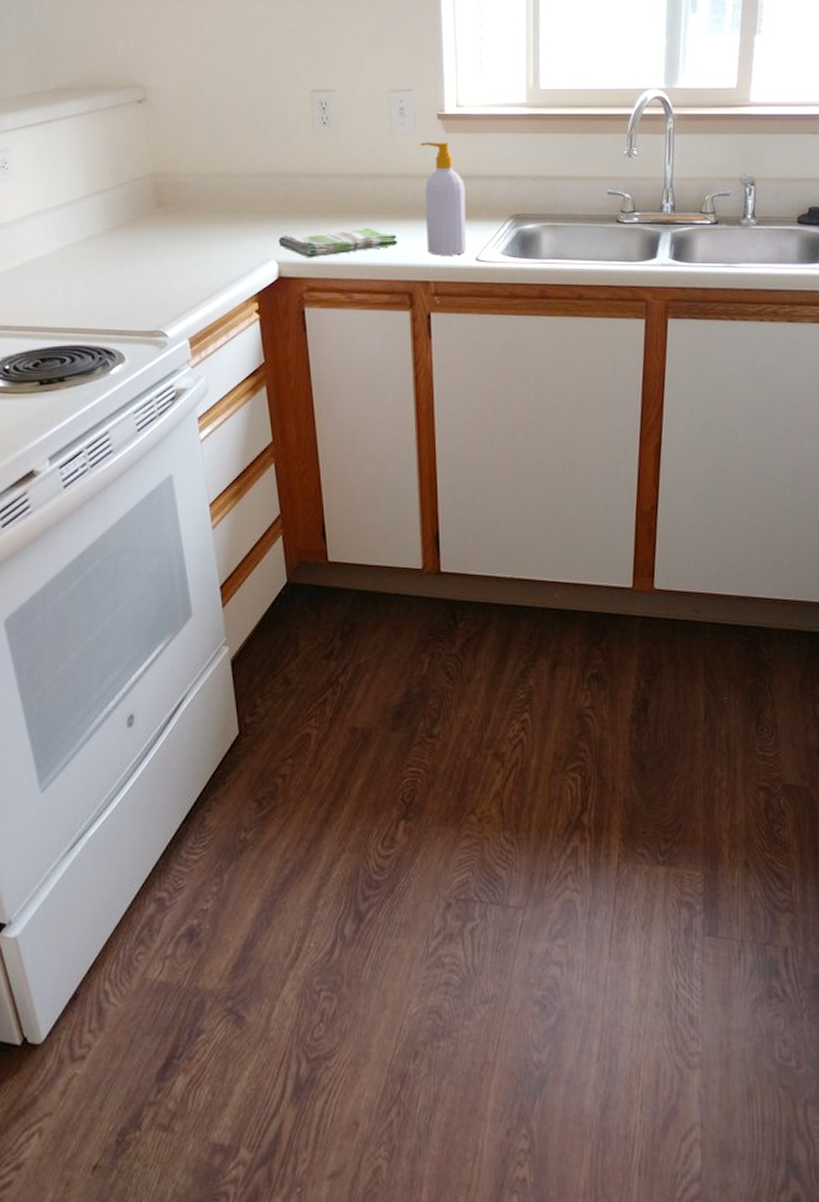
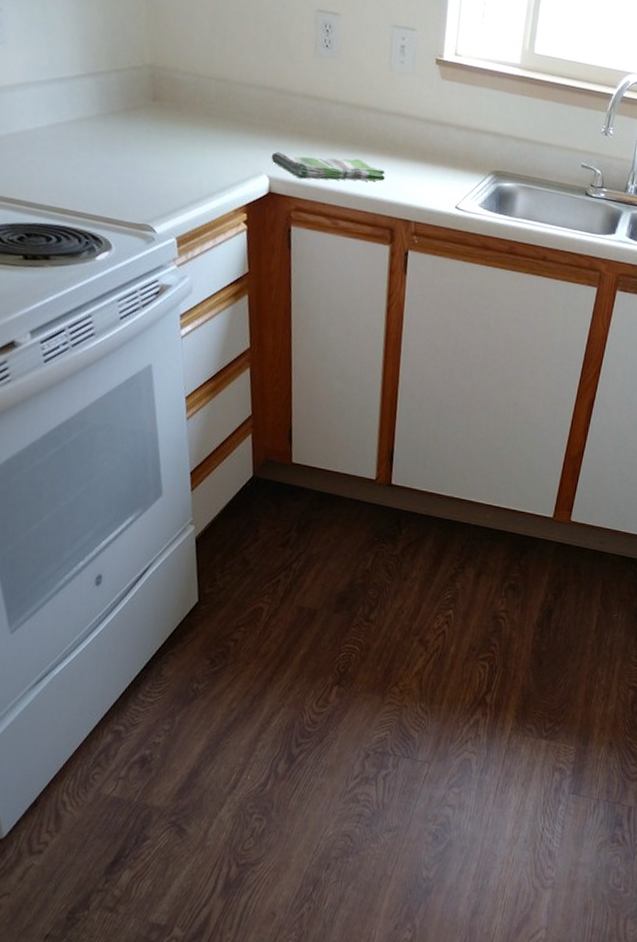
soap bottle: present [420,142,466,256] -> none [411,84,454,200]

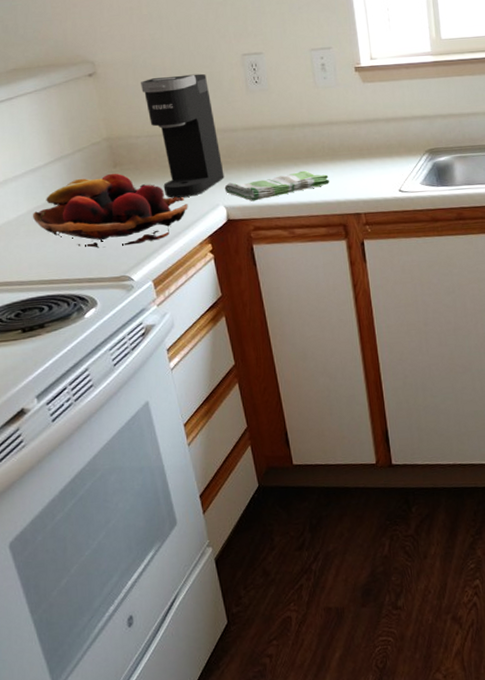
fruit basket: none [52,102,229,195] -> present [32,173,188,248]
coffee maker: none [197,8,274,157] -> present [141,73,225,198]

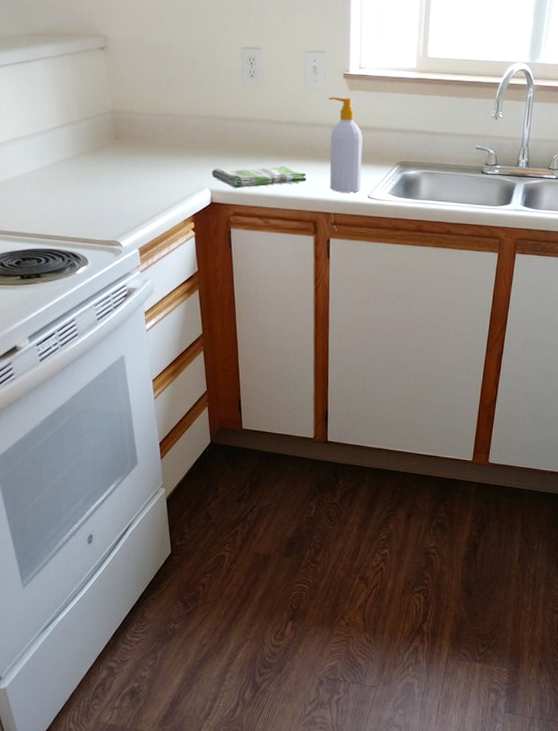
fruit basket: present [32,173,188,248] -> none [38,144,177,214]
coffee maker: present [141,73,225,198] -> none [147,59,213,176]
soap bottle: none [342,90,390,190] -> present [328,97,363,193]

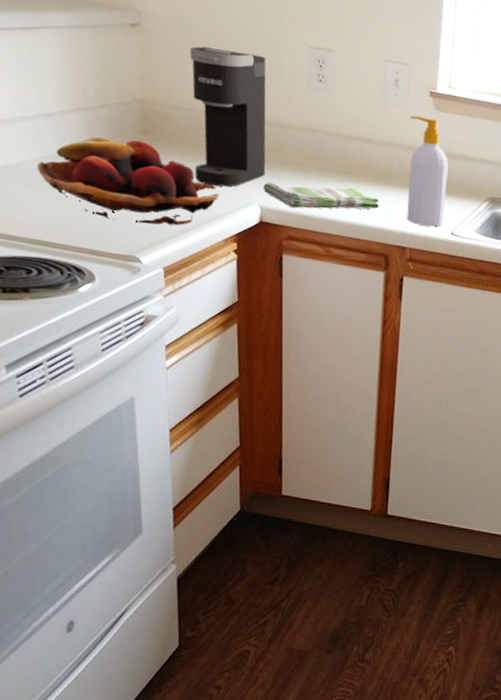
fruit basket: none [38,144,177,214] -> present [36,136,219,226]
coffee maker: none [147,59,213,176] -> present [189,46,267,187]

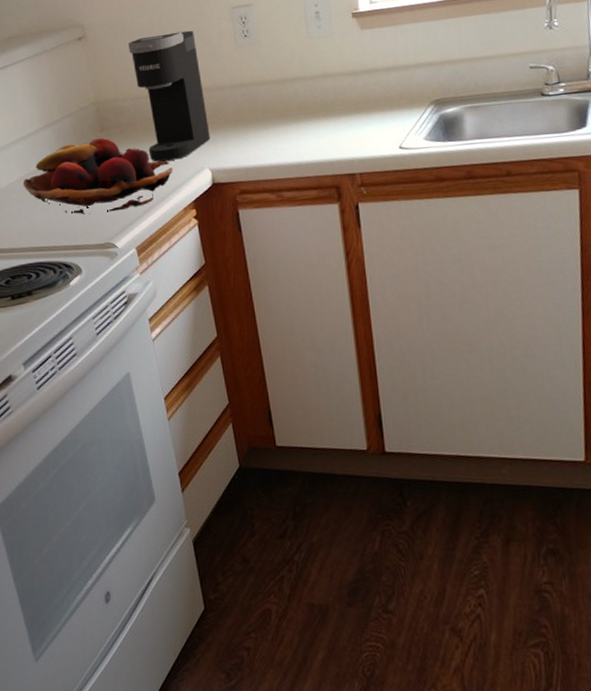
dish towel: present [262,182,380,210] -> none [210,128,322,164]
soap bottle: present [406,115,448,227] -> none [337,38,389,148]

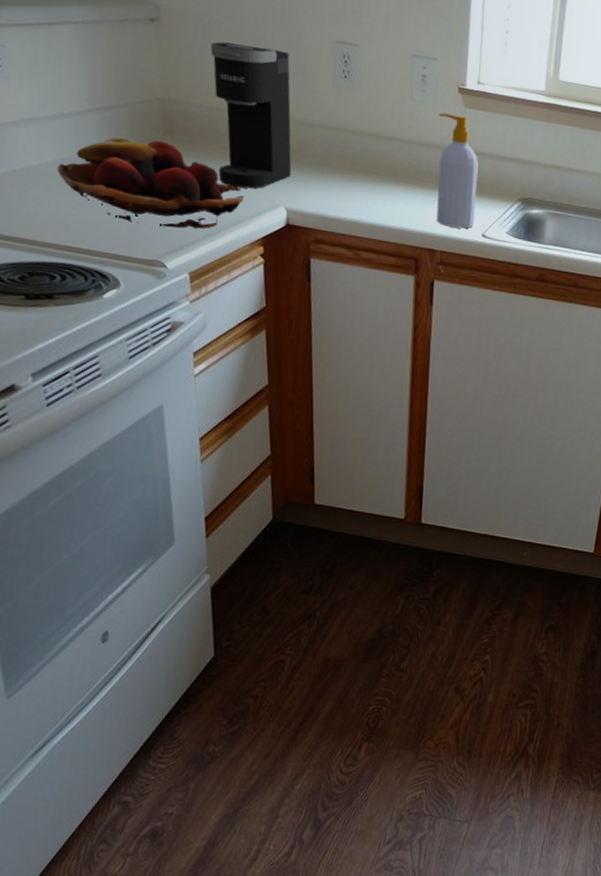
soap bottle: none [337,38,389,148] -> present [436,112,479,229]

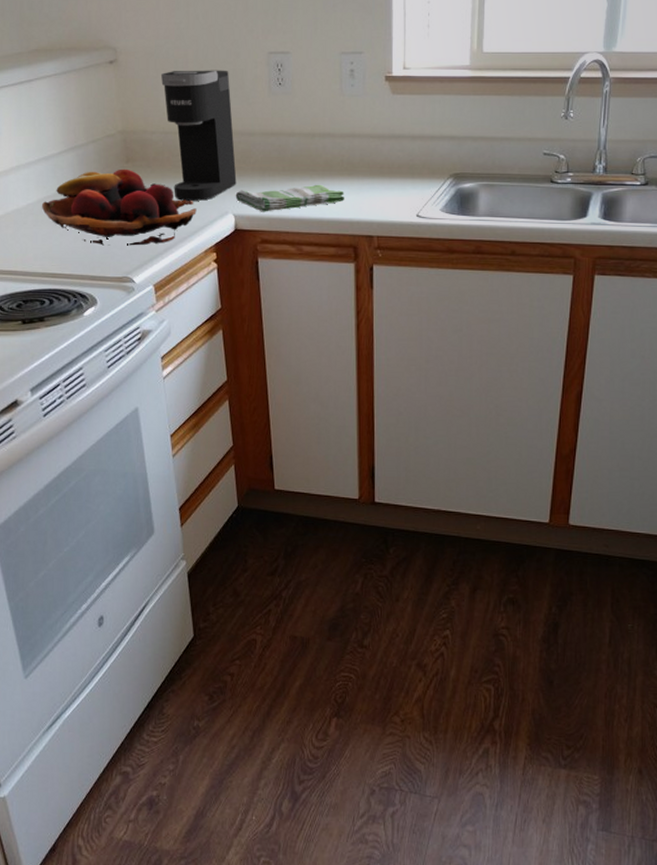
dish towel: none [288,183,408,211] -> present [235,184,344,212]
soap bottle: present [436,112,479,229] -> none [368,103,409,212]

